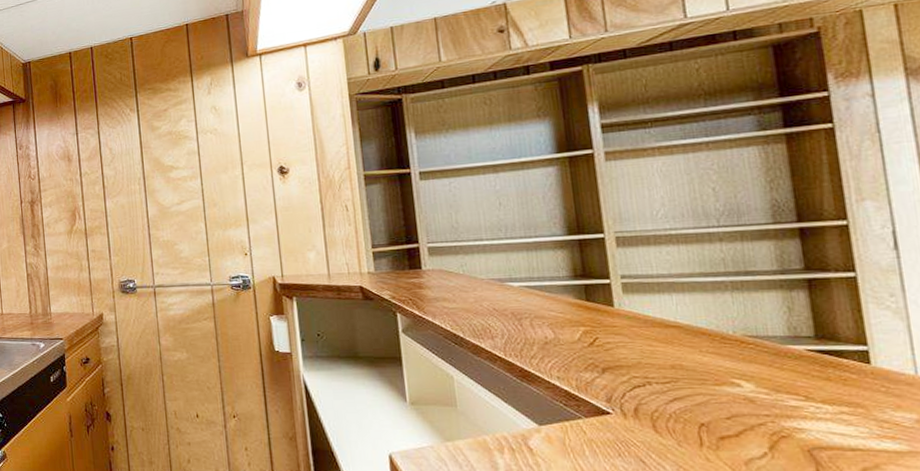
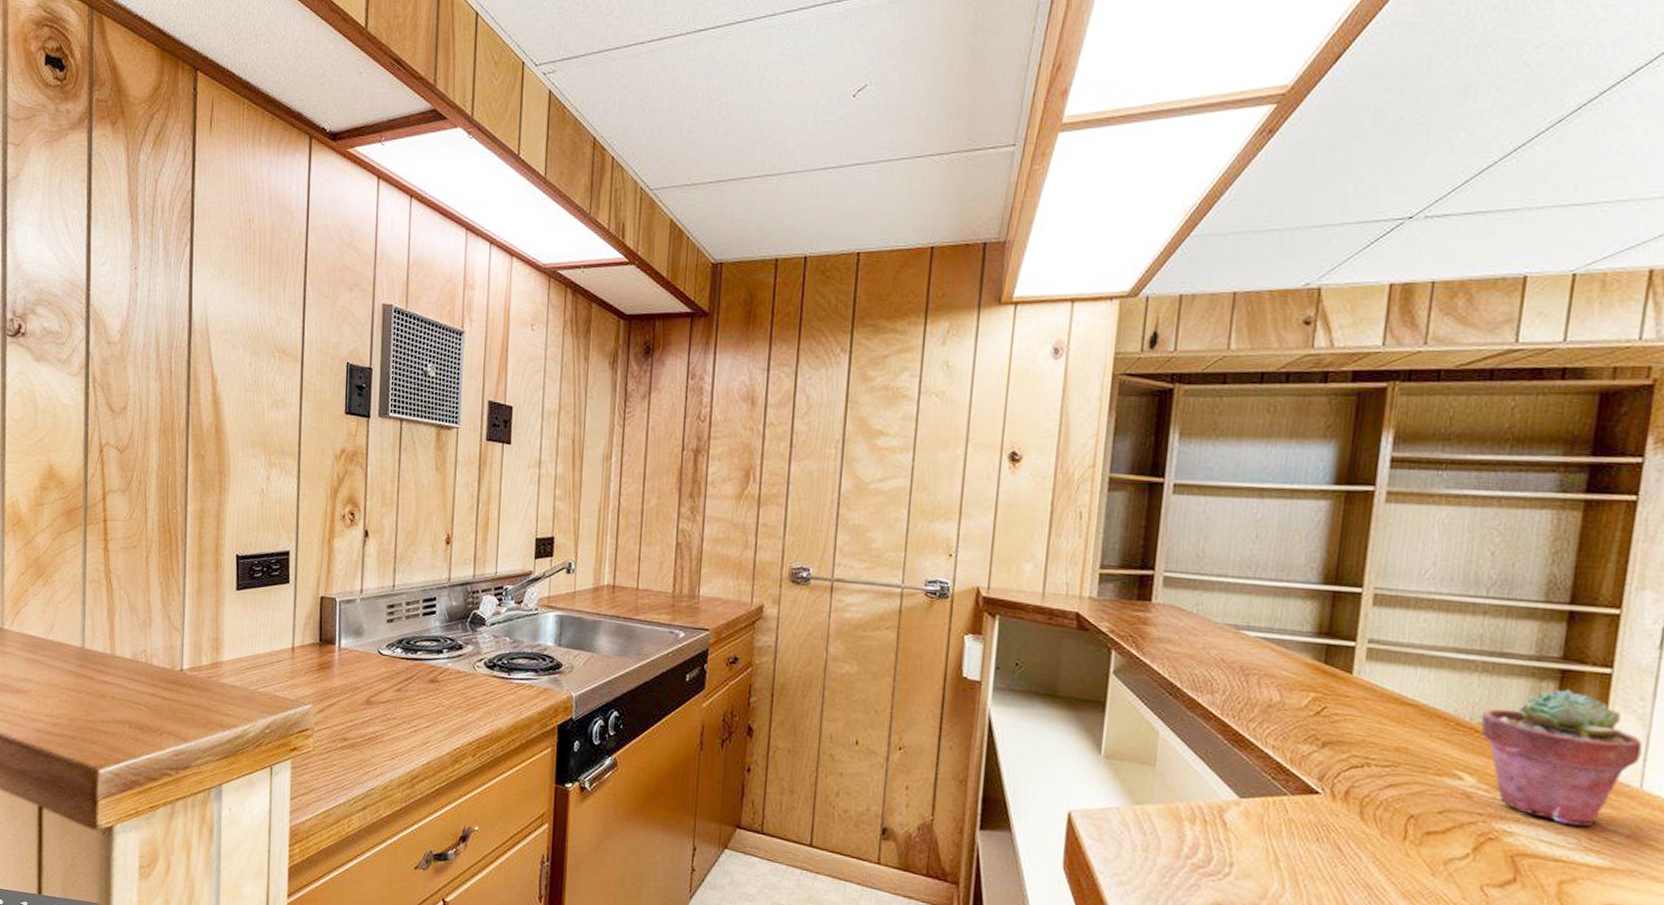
potted succulent: none [744,294,908,416] -> present [1480,688,1643,826]

